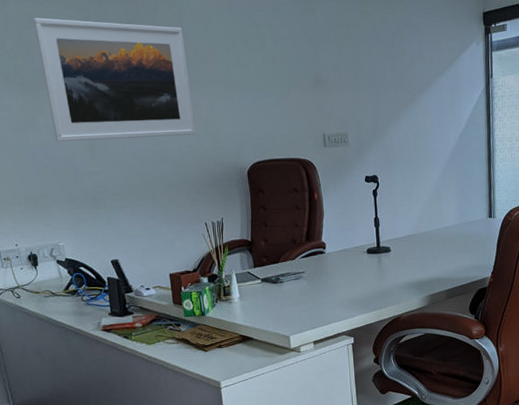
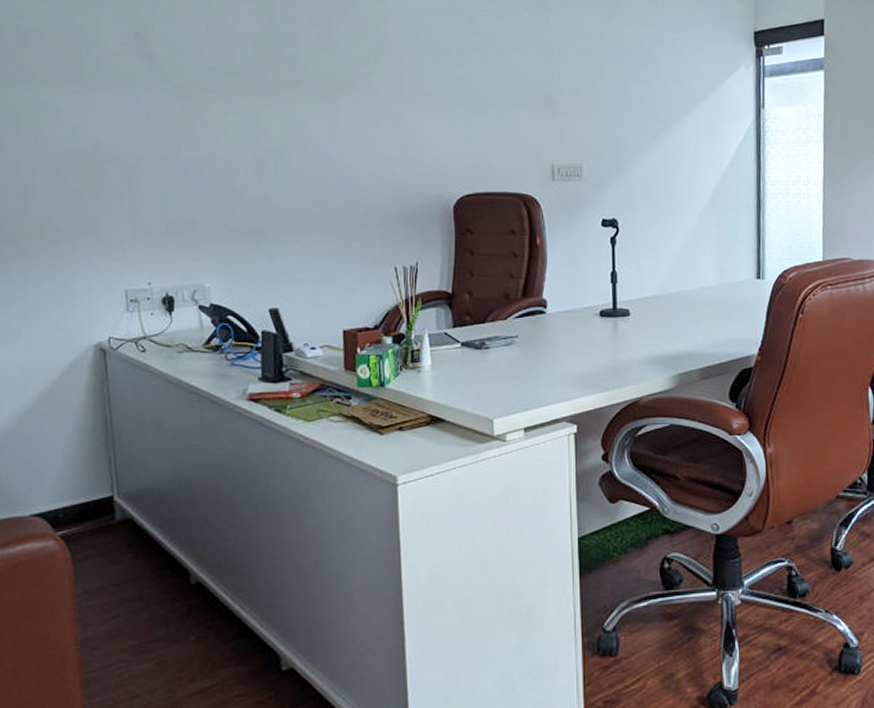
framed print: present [33,18,197,141] -> none [204,10,393,158]

